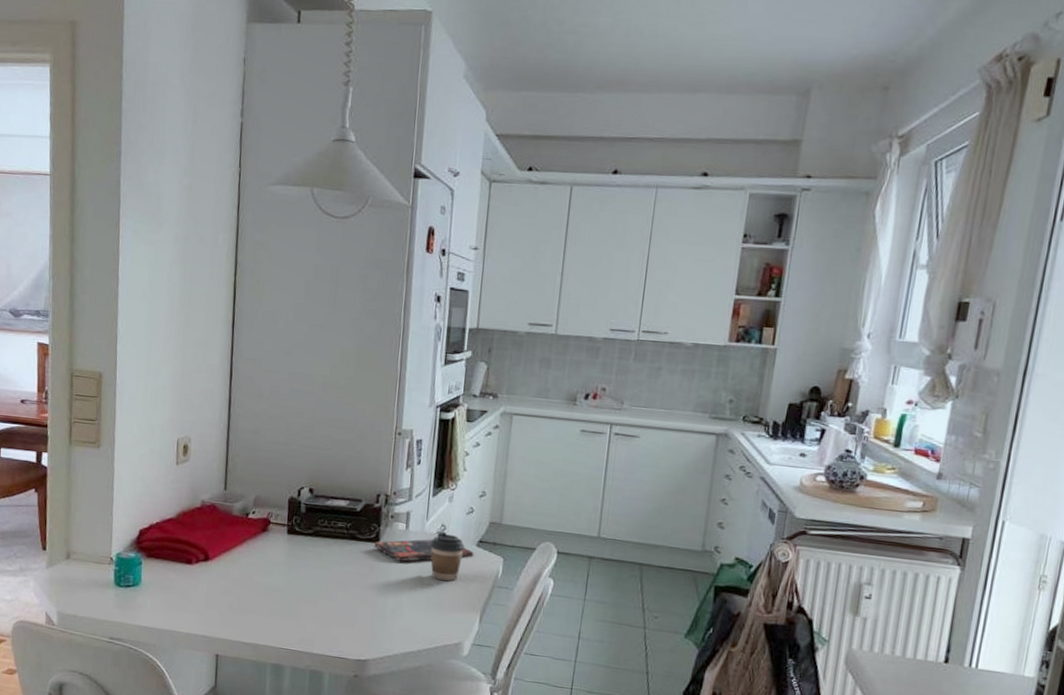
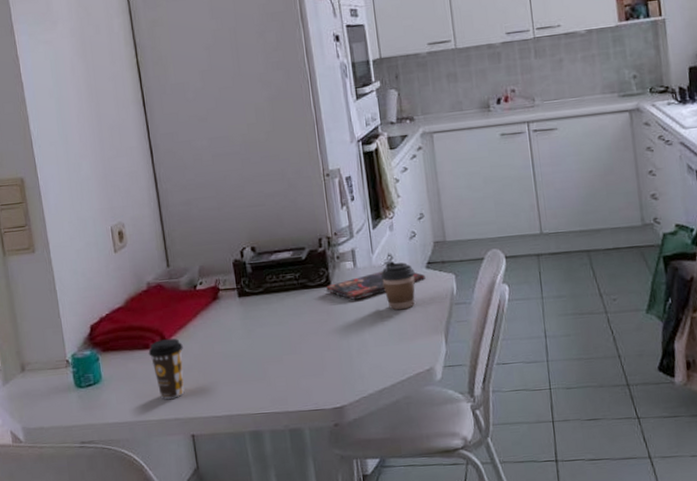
coffee cup: none [190,558,225,617] -> present [148,338,184,399]

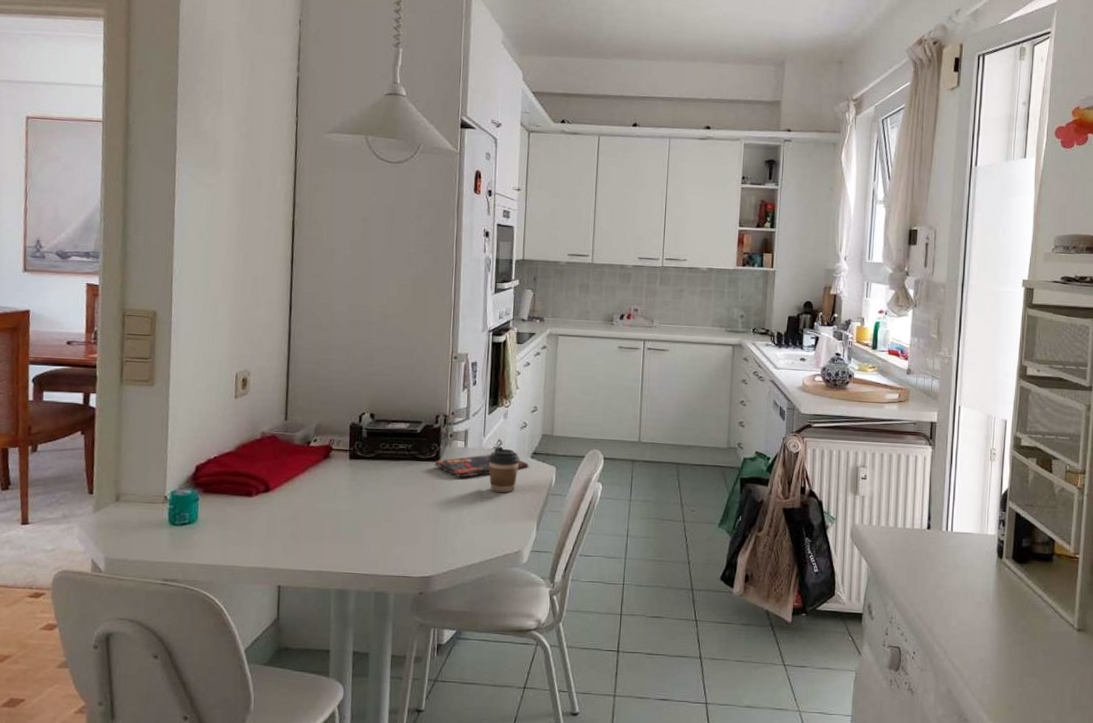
coffee cup: present [148,338,184,399] -> none [250,489,286,548]

